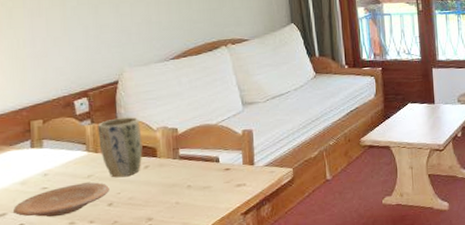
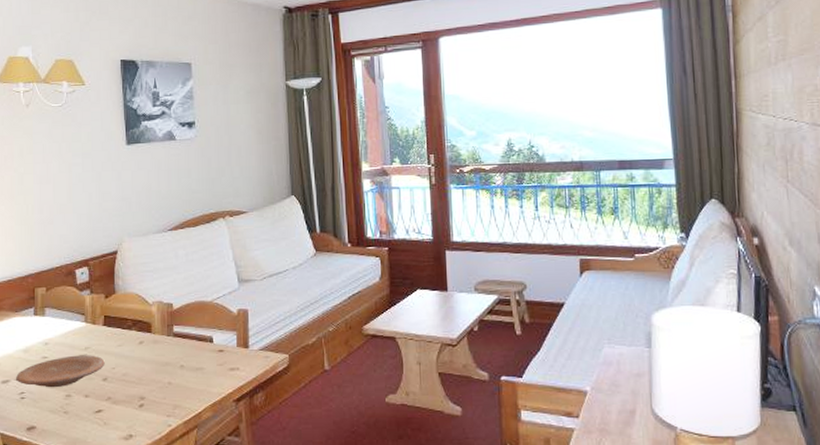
plant pot: present [98,117,143,178] -> none [96,289,138,352]

